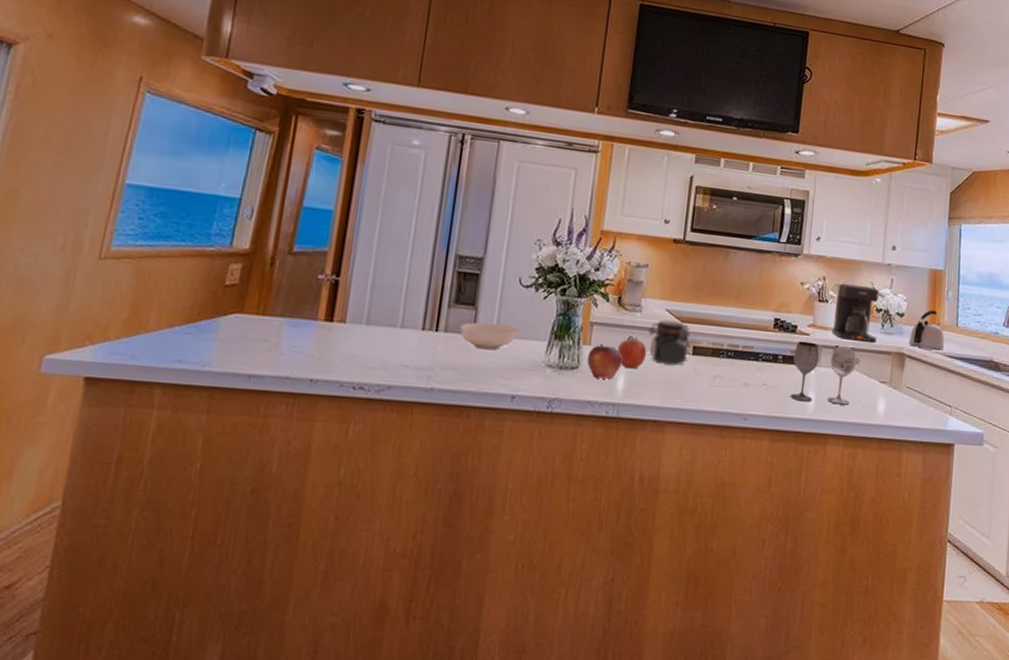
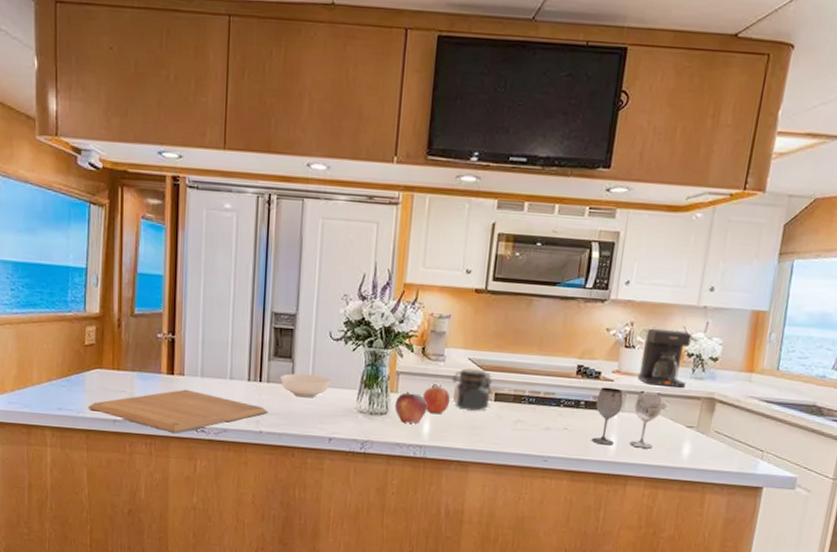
chopping board: none [216,338,442,392] -> present [88,389,268,434]
kettle: present [908,309,945,351] -> none [720,353,762,396]

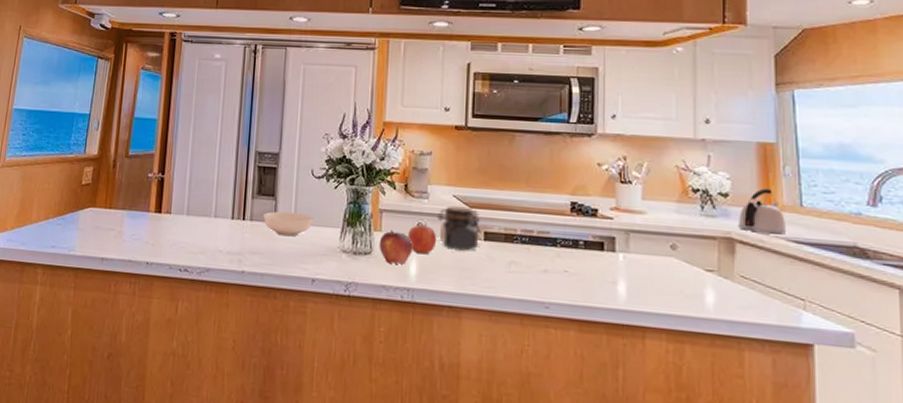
chopping board: present [88,389,268,434] -> none [79,227,250,273]
wineglass: present [591,387,663,449] -> none [597,225,672,296]
coffee maker: present [637,328,692,389] -> none [639,162,697,228]
kettle: none [720,353,762,396] -> present [737,188,787,235]

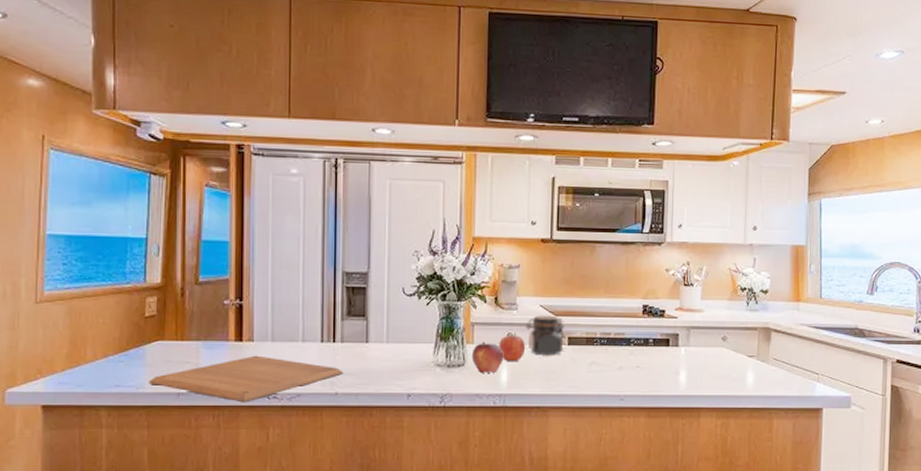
chopping board: none [79,227,250,273] -> present [148,355,343,403]
bowl: present [263,211,314,237] -> none [354,330,407,355]
kettle: present [737,188,787,235] -> none [773,284,810,323]

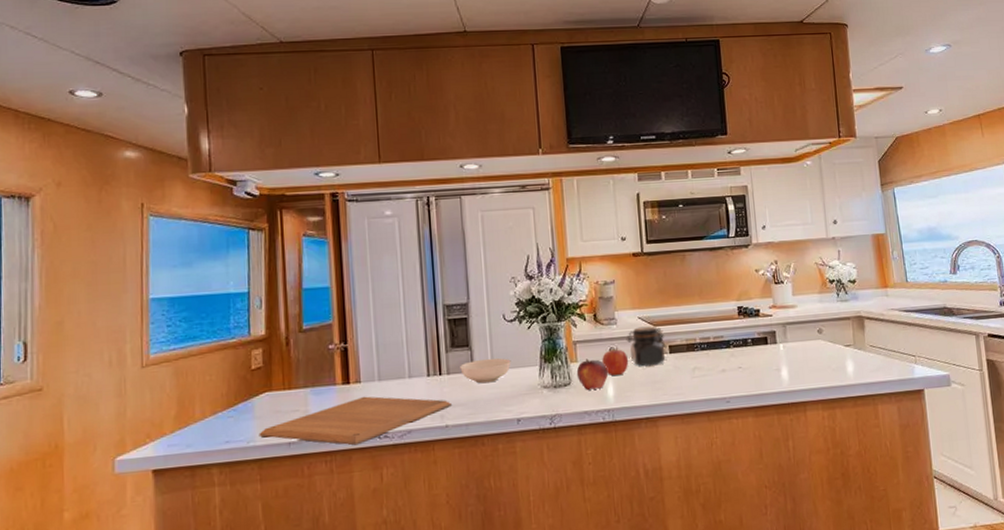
bowl: none [354,330,407,355] -> present [460,358,511,384]

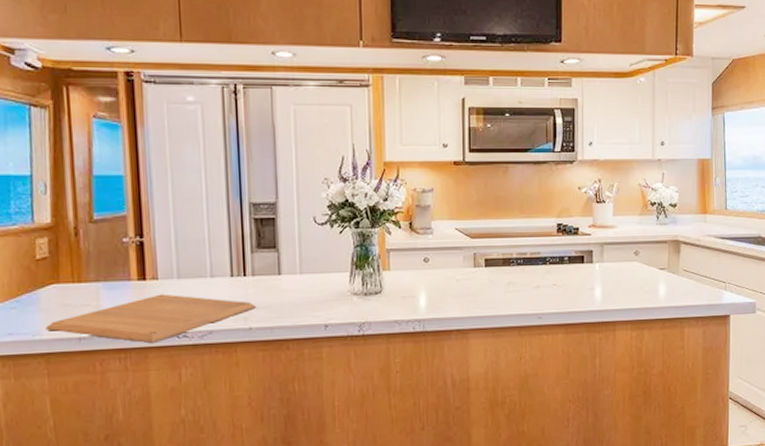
bowl: present [460,358,511,384] -> none [266,261,321,287]
fruit: present [576,358,608,391] -> none [388,267,420,300]
fruit: present [602,346,629,376] -> none [416,257,443,287]
jar: present [626,326,666,366] -> none [441,238,482,278]

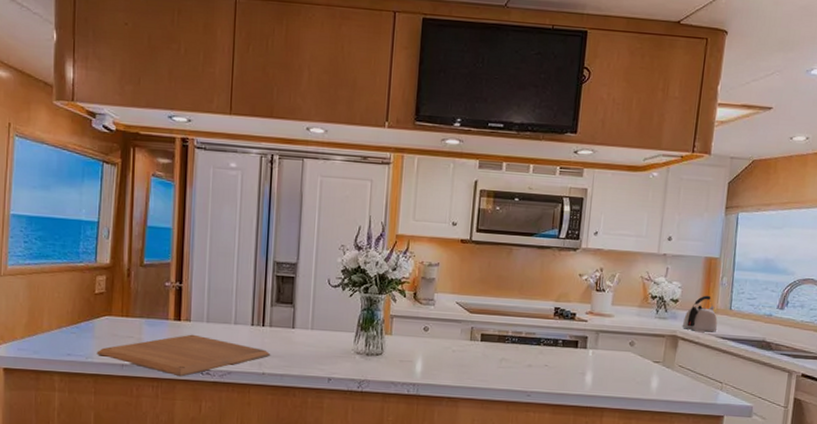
kettle: none [682,197,716,235] -> present [681,295,718,333]

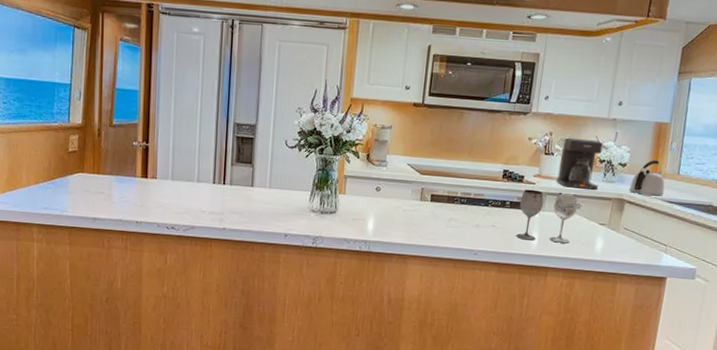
chopping board: present [96,334,270,377] -> none [71,191,230,231]
wineglass: none [569,327,632,383] -> present [516,189,578,244]
coffee maker: none [608,273,654,328] -> present [556,137,603,191]

